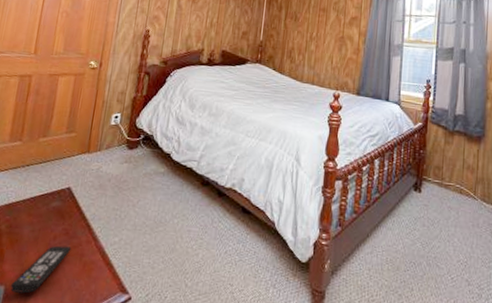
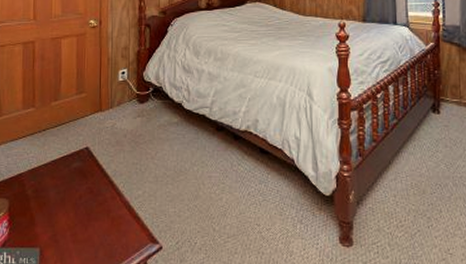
remote control: present [11,245,72,294] -> none [46,204,98,253]

